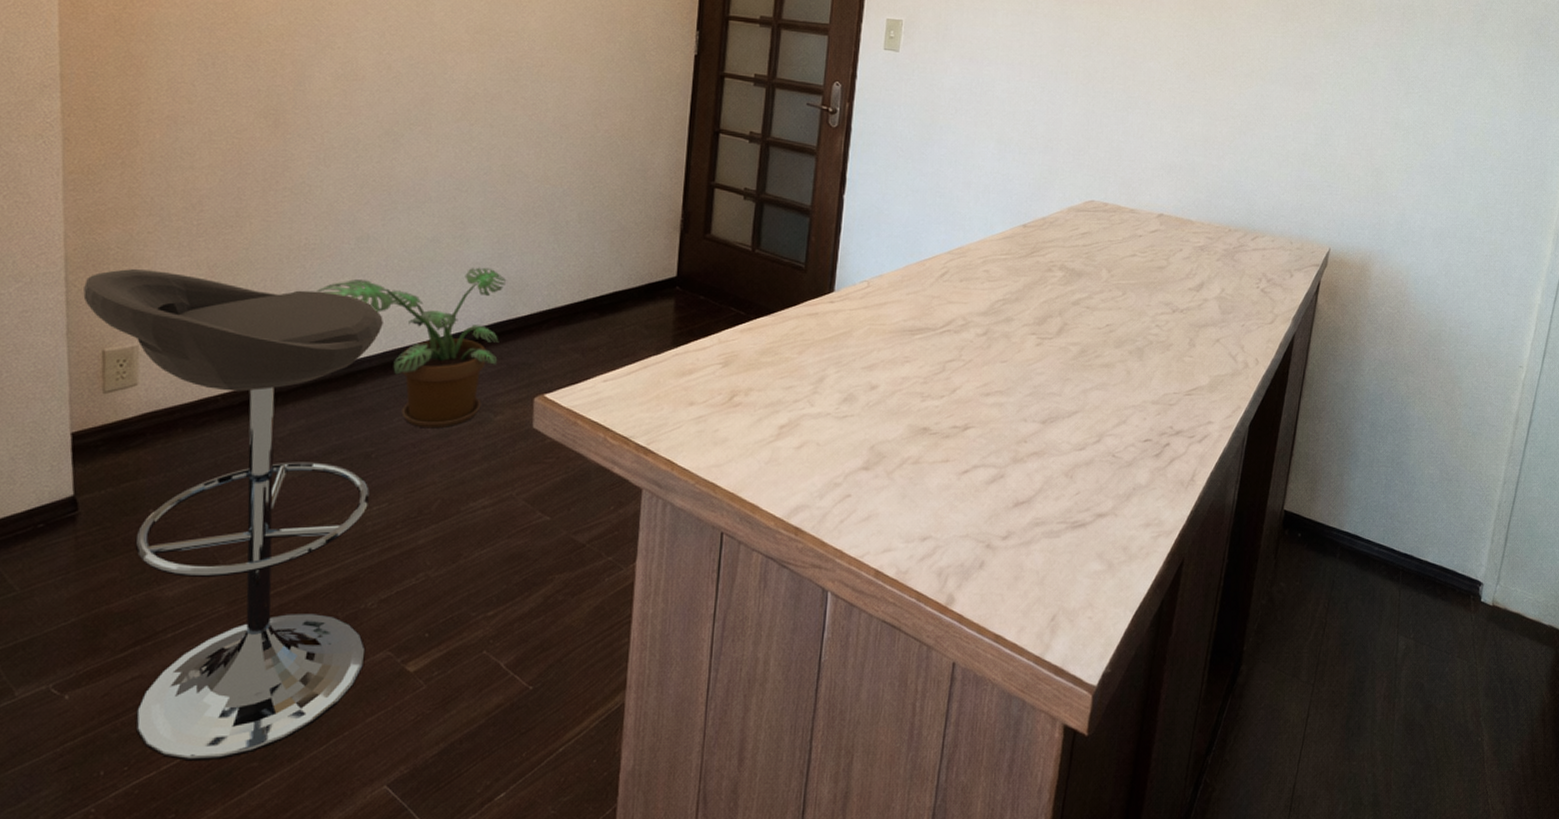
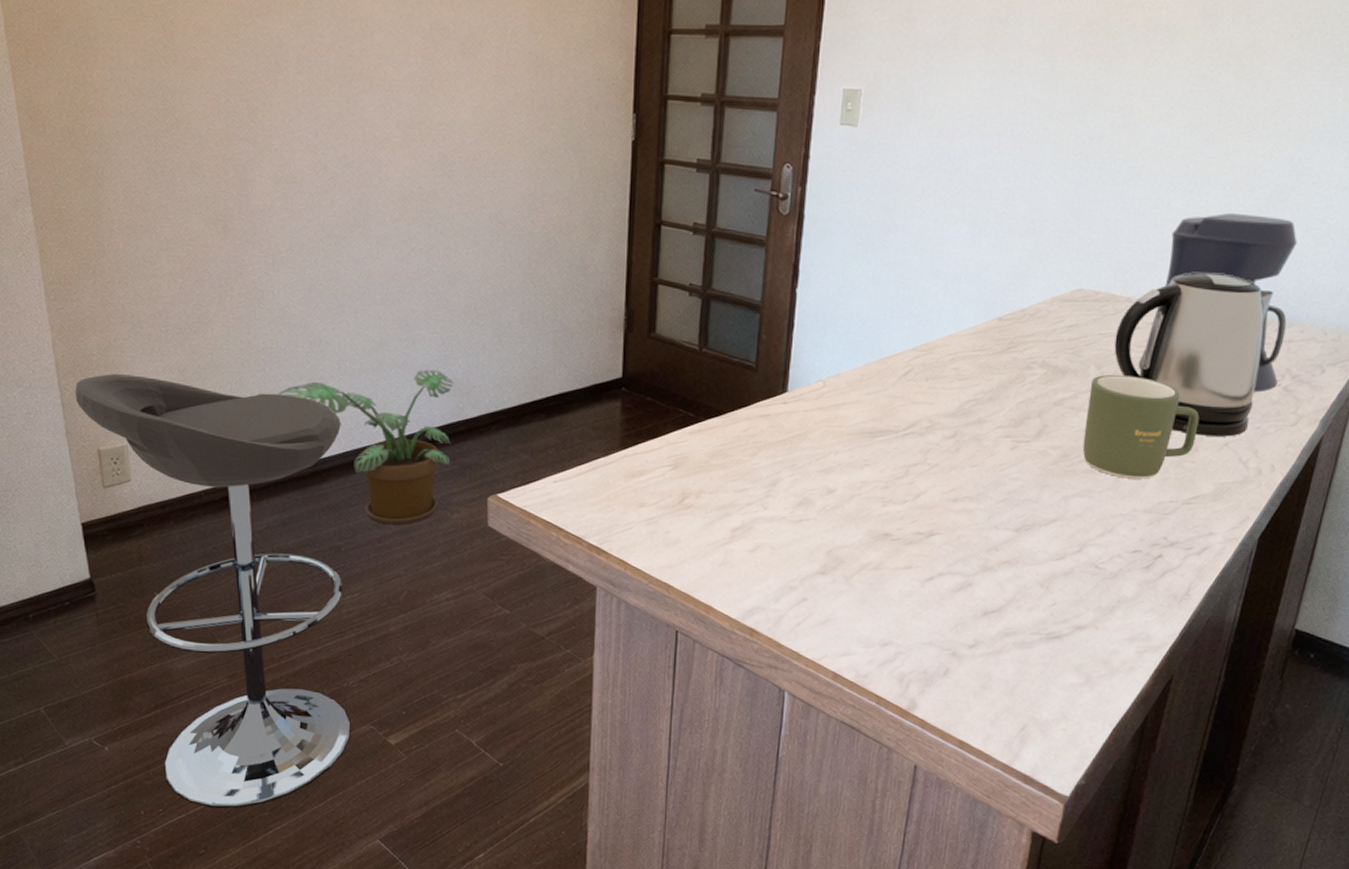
mug: none [1098,277,1195,373] -> present [1082,374,1200,479]
kettle: none [1121,188,1249,334] -> present [1114,272,1274,437]
coffee maker: none [1142,138,1264,294] -> present [1138,212,1297,393]

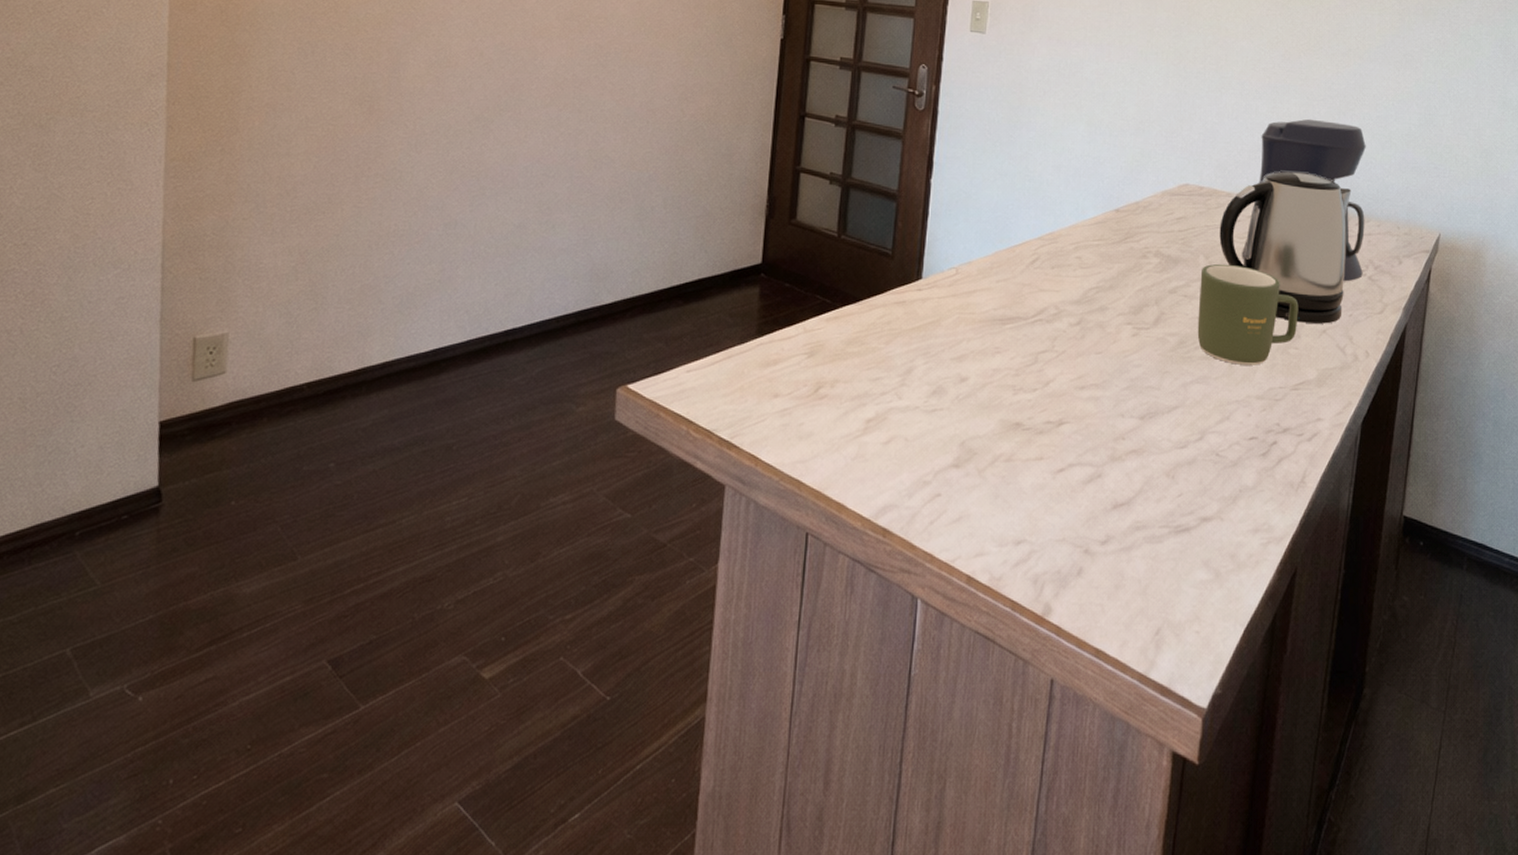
bar stool: present [75,374,351,808] -> none [178,255,468,770]
potted plant: present [278,369,454,525] -> none [404,253,592,420]

